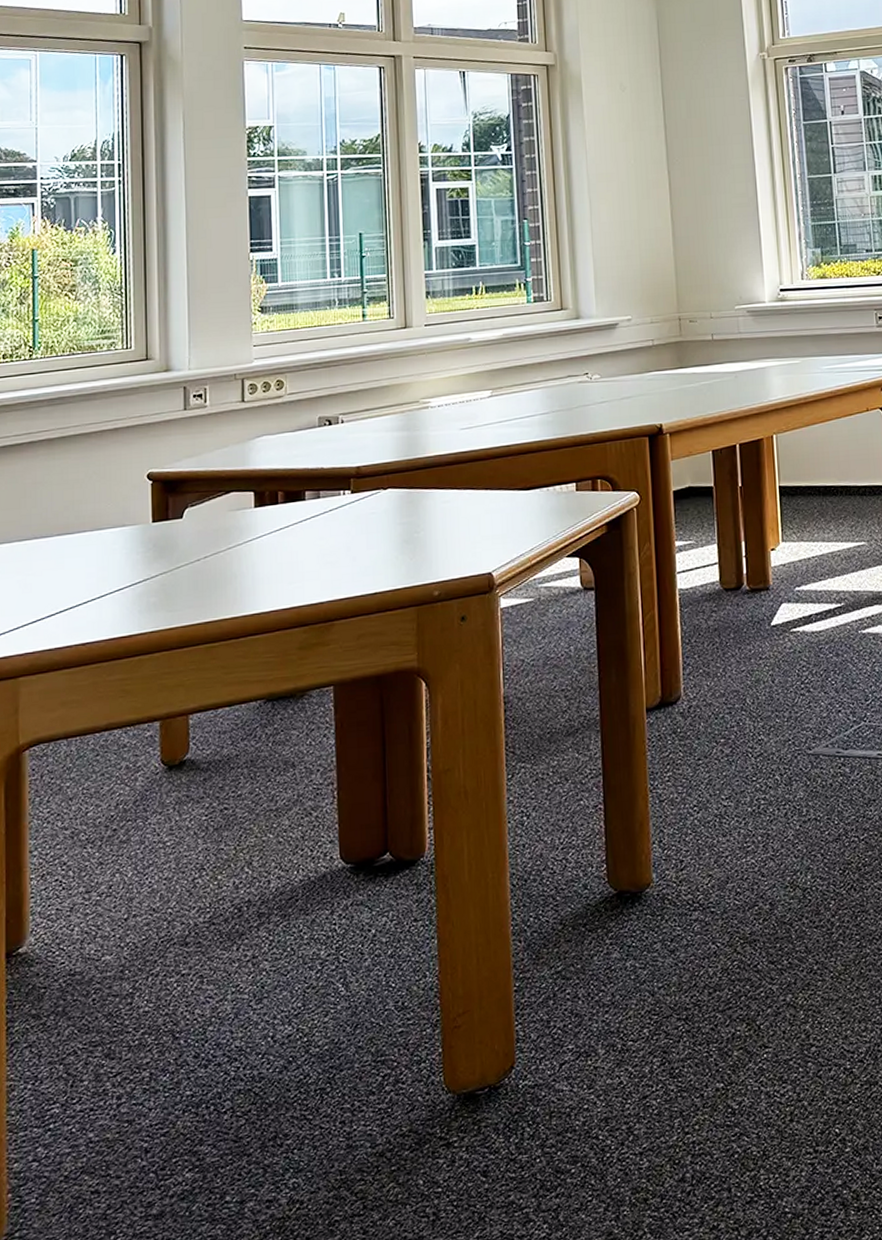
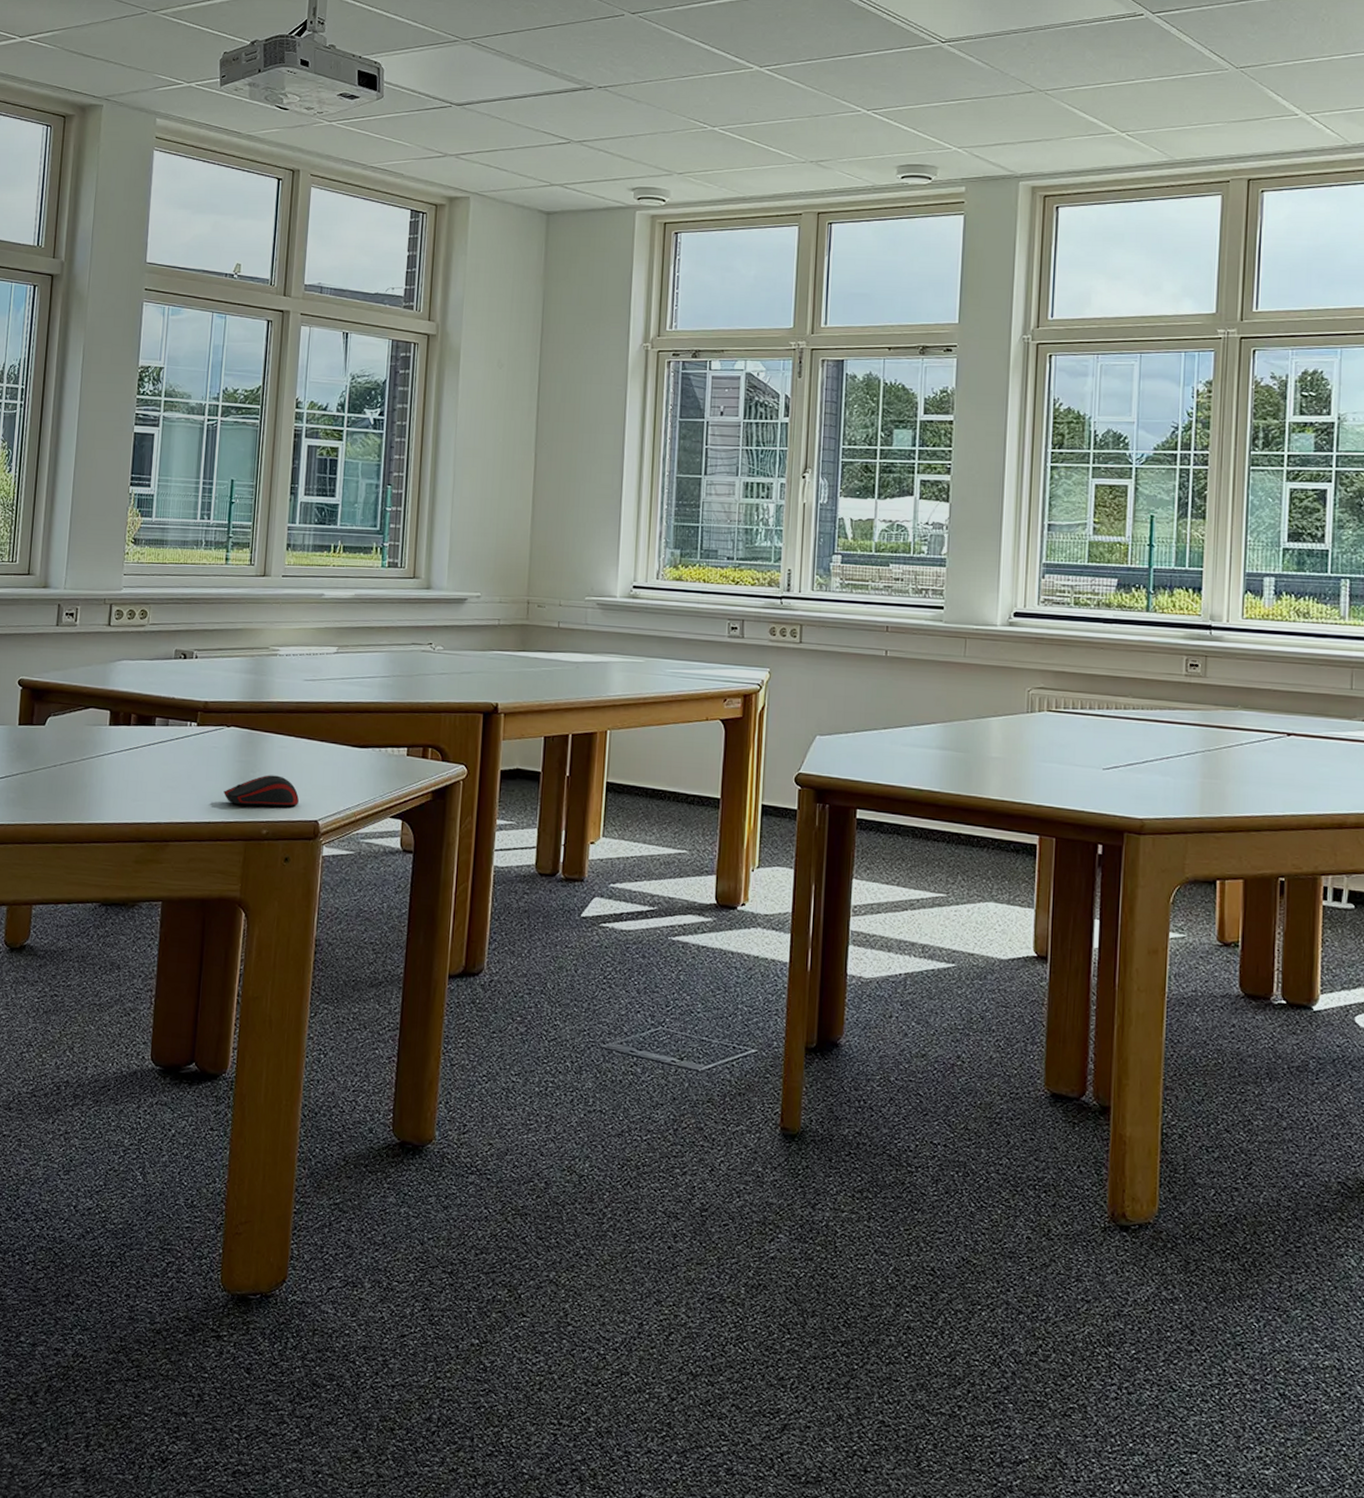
computer mouse: none [388,532,469,570] -> present [224,775,299,806]

